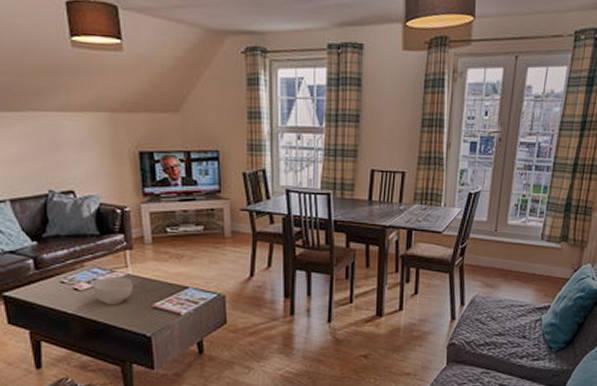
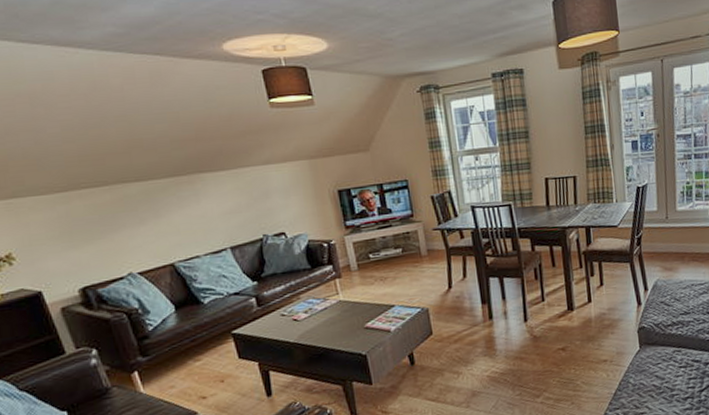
bowl: present [92,277,134,306] -> none [309,303,347,331]

